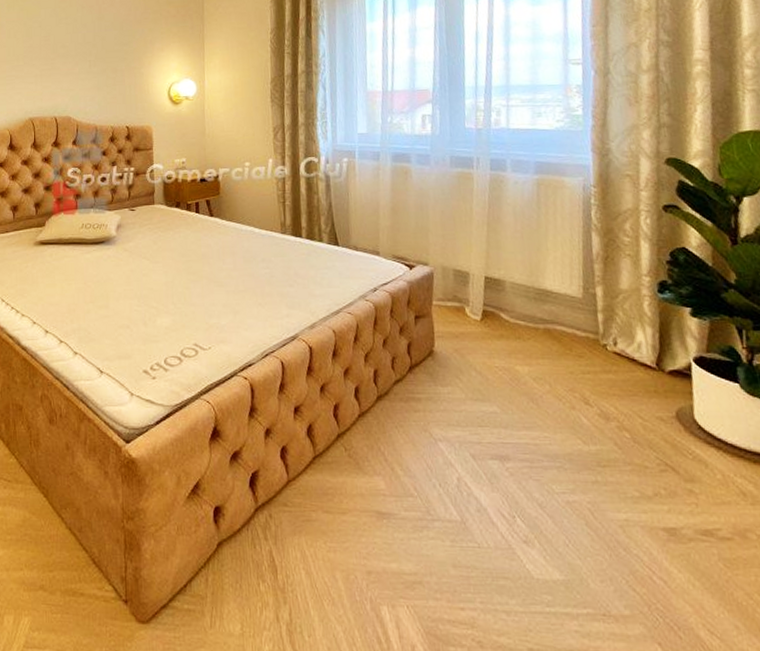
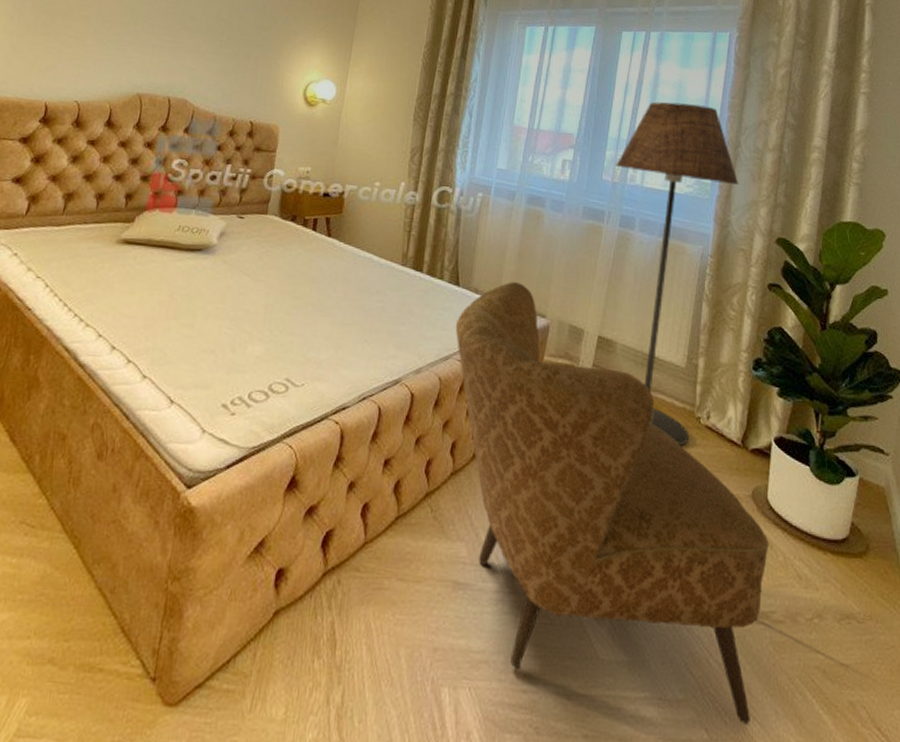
armchair: none [341,236,708,639] -> present [455,282,769,725]
floor lamp: none [477,39,615,374] -> present [616,101,739,447]

